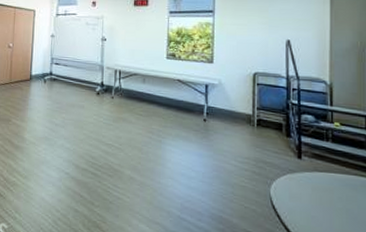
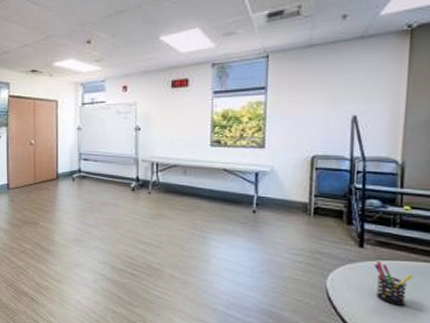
pen holder: none [311,173,347,217] -> present [373,262,414,306]

